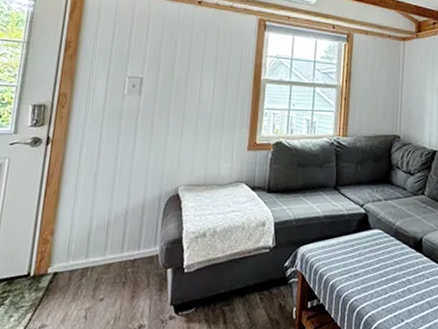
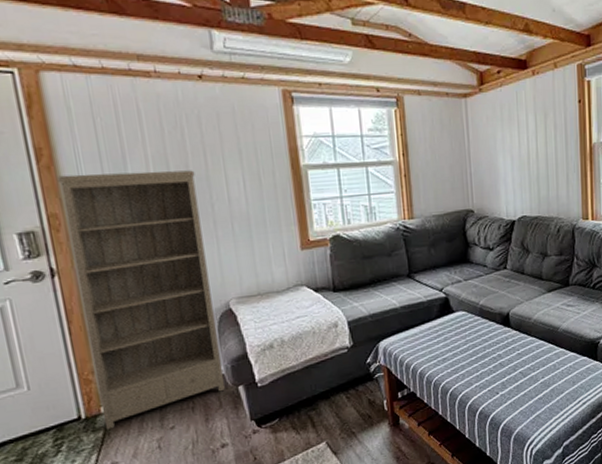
bookshelf: none [46,64,178,291] -> present [57,170,225,430]

